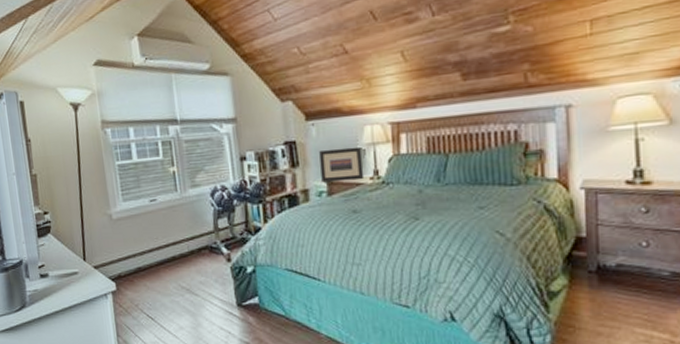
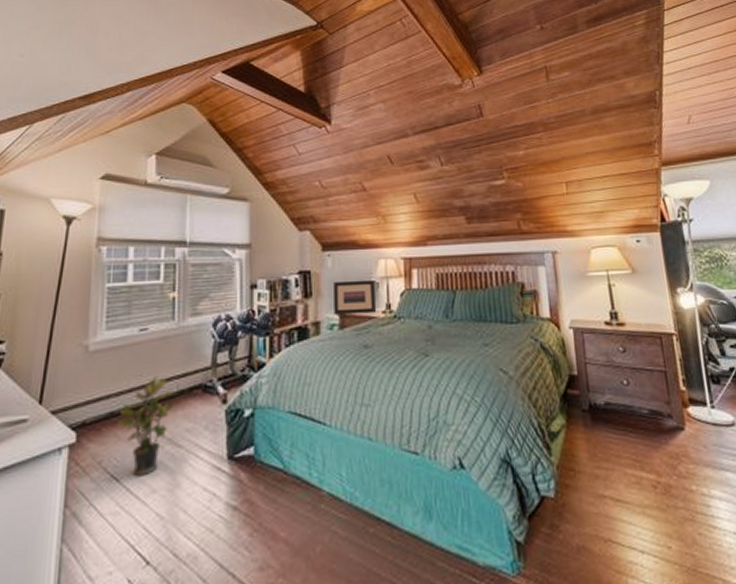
potted plant: none [145,239,188,316] -> present [118,376,175,475]

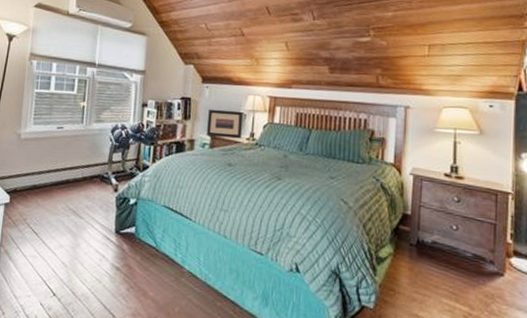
potted plant: present [118,376,175,475] -> none [38,163,80,234]

